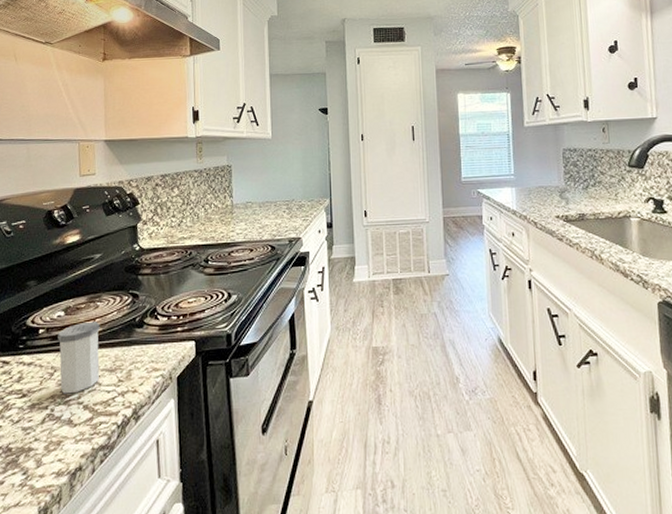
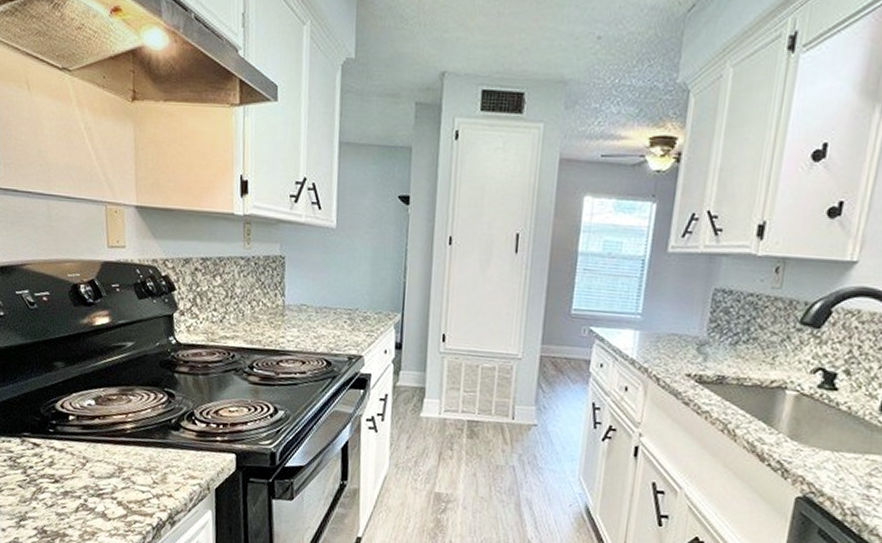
salt shaker: present [58,321,100,394] -> none [89,414,133,487]

